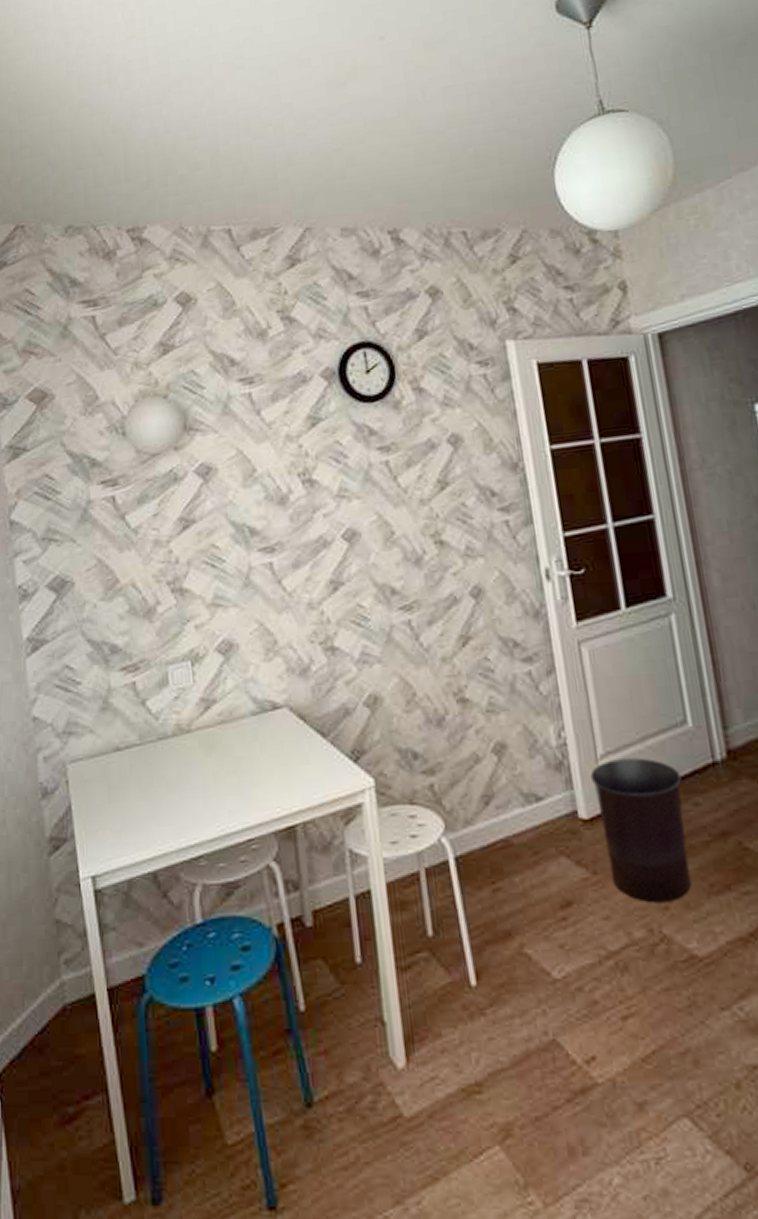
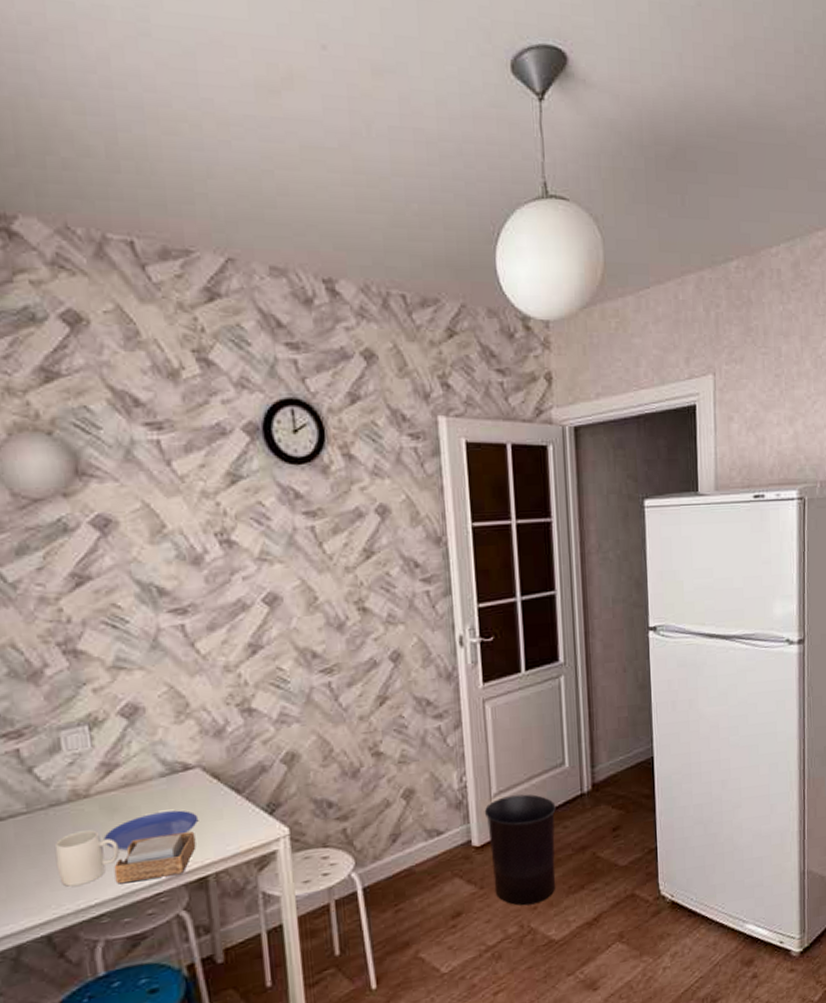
mug: none [161,766,216,823] -> present [54,830,120,887]
plate: none [202,751,287,792] -> present [104,810,199,852]
napkin holder: none [211,775,285,825] -> present [114,831,196,884]

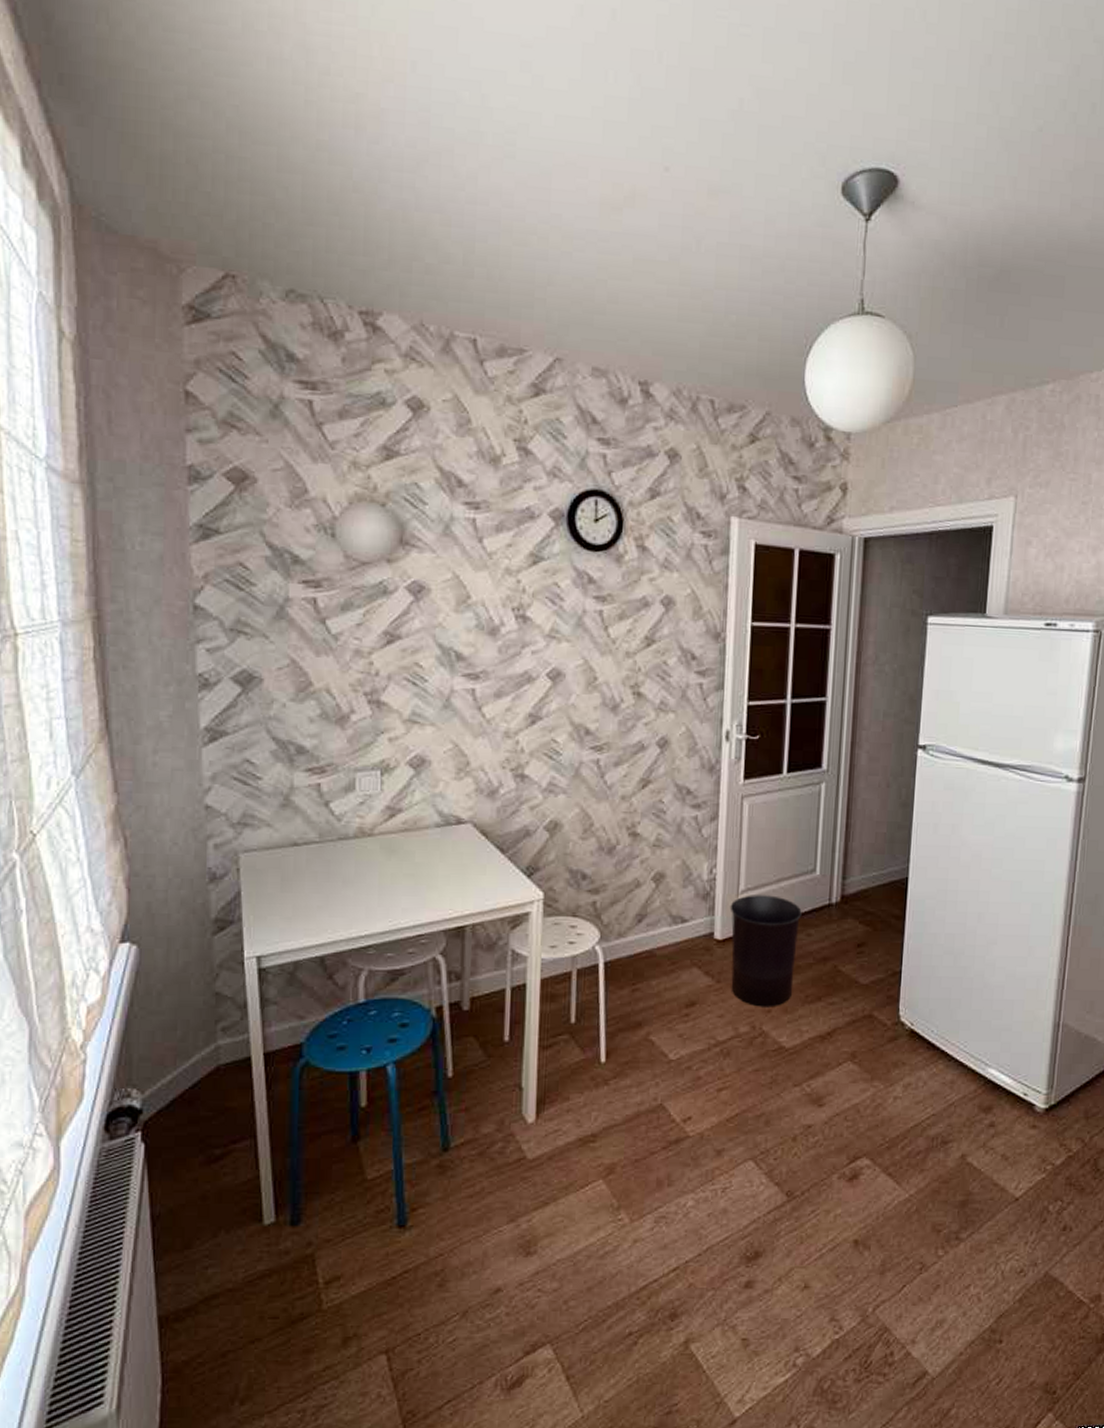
mug: present [54,830,120,887] -> none [337,866,392,915]
plate: present [104,810,199,852] -> none [380,859,464,892]
napkin holder: present [114,831,196,884] -> none [385,881,459,921]

